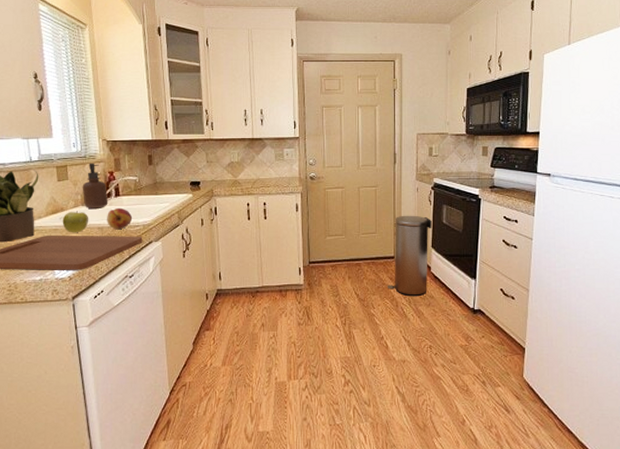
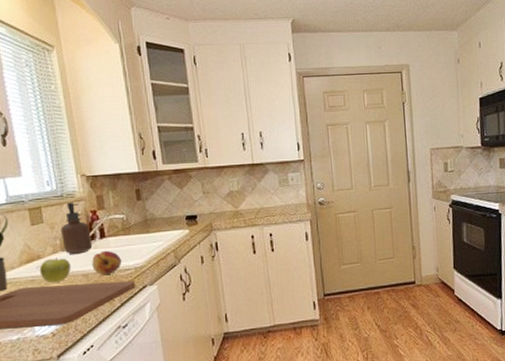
pedal bin: present [387,215,432,297] -> none [409,235,452,323]

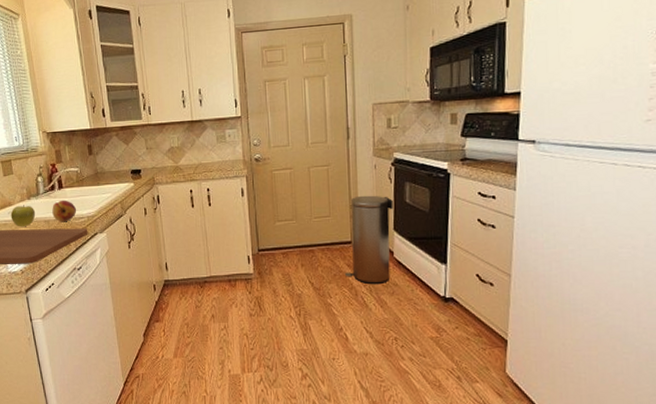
soap dispenser: present [60,202,93,254] -> none [26,156,53,202]
pedal bin: none [409,235,452,323] -> present [344,195,393,285]

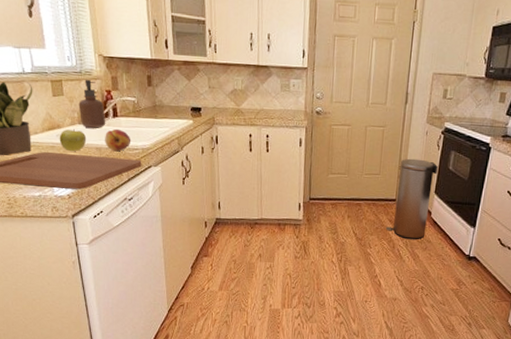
soap dispenser: none [26,156,53,202] -> present [78,79,106,128]

